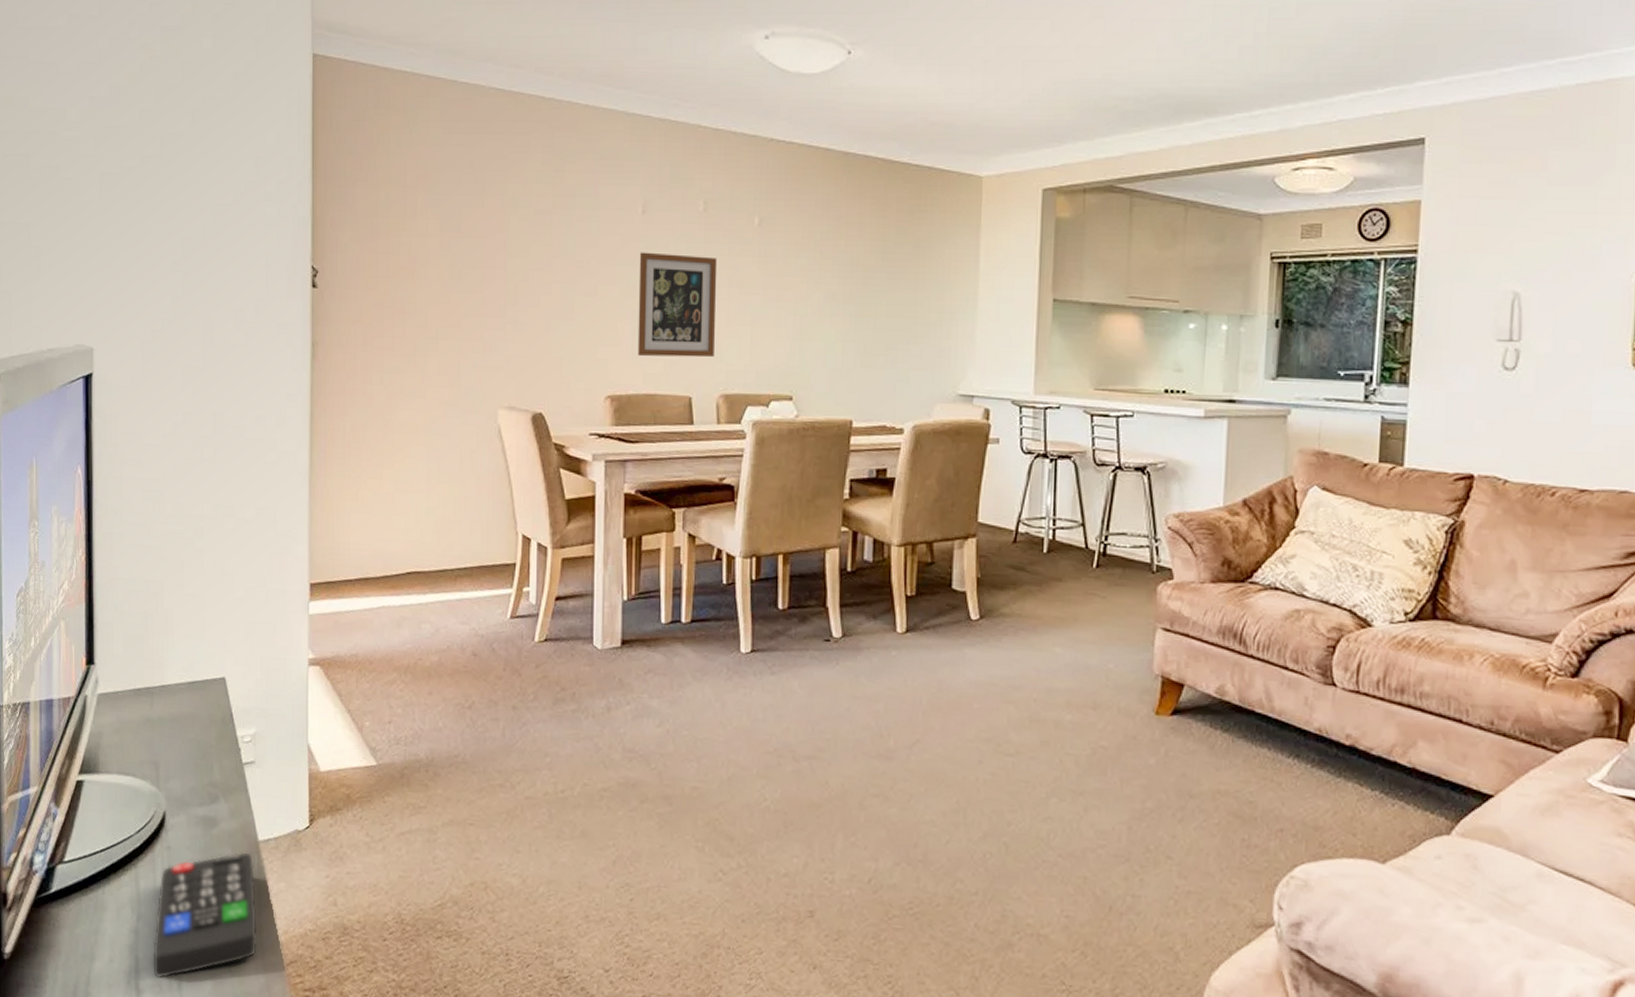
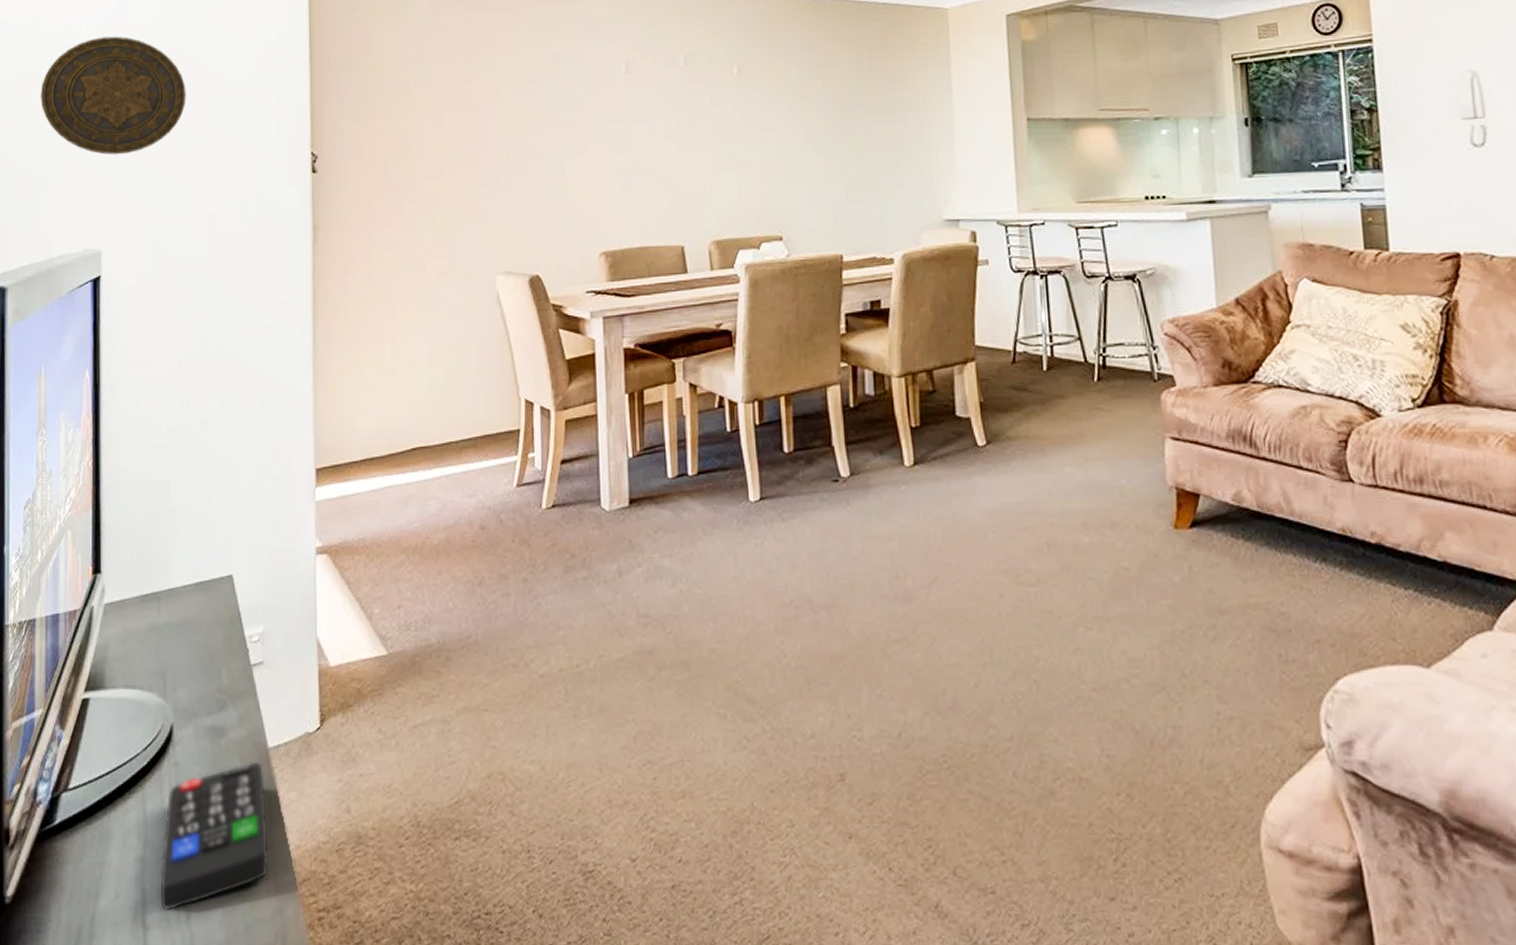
decorative plate: none [28,124,182,251] -> present [41,36,186,155]
wall art: present [637,252,718,358] -> none [625,108,703,210]

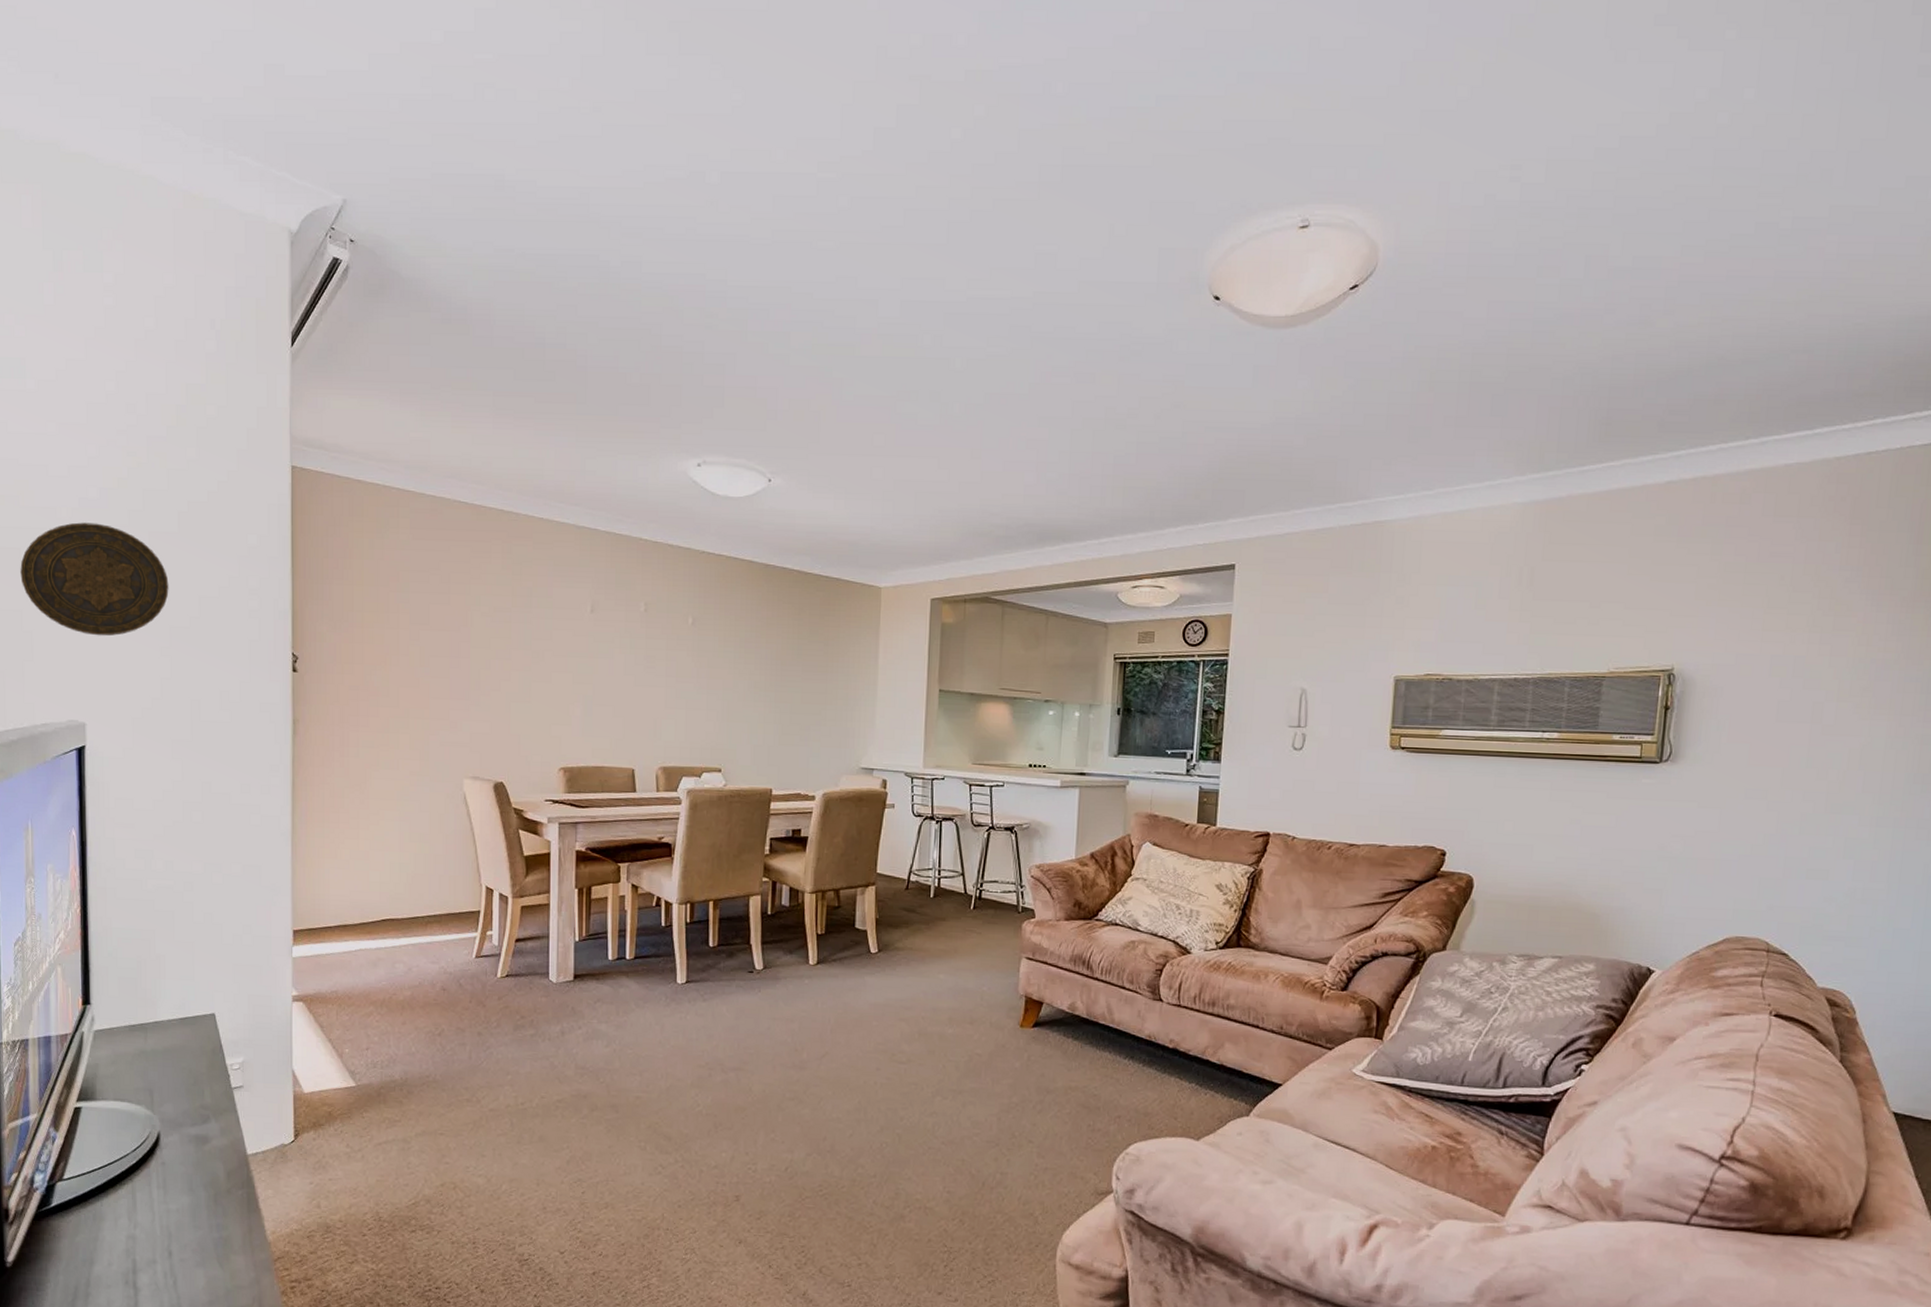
remote control: present [160,761,268,911] -> none [149,1165,247,1278]

